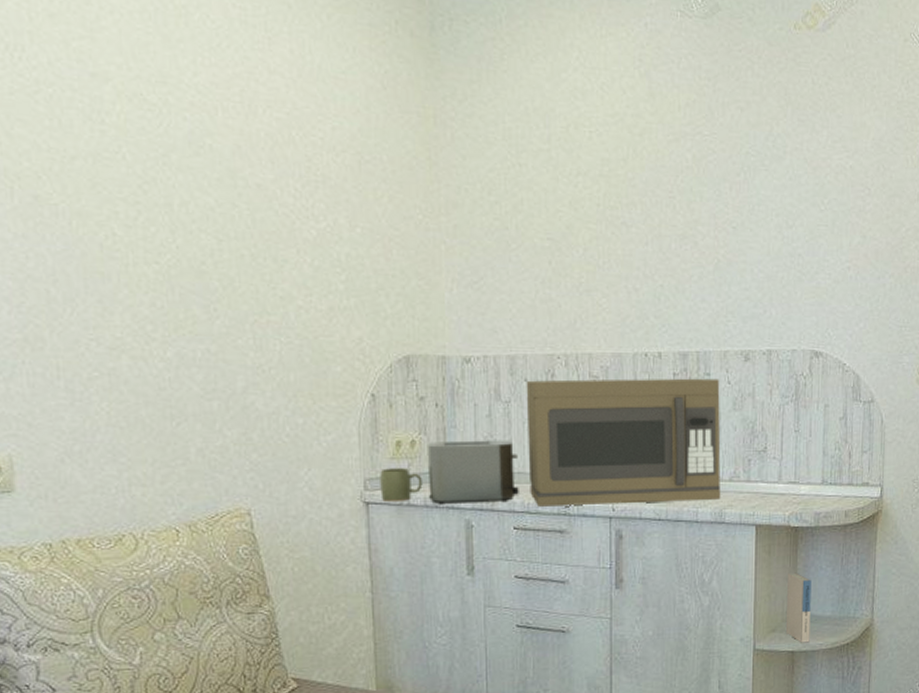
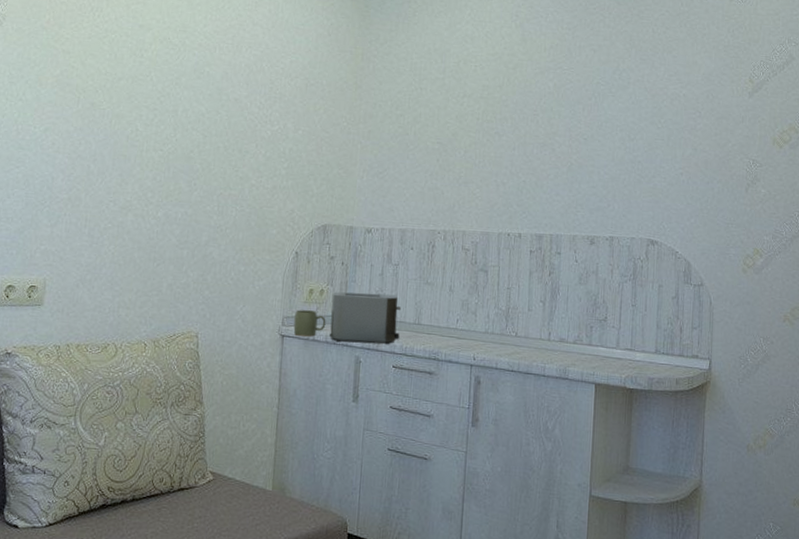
microwave: present [526,378,721,508] -> none [408,249,569,358]
book: present [786,572,811,643] -> none [620,429,644,496]

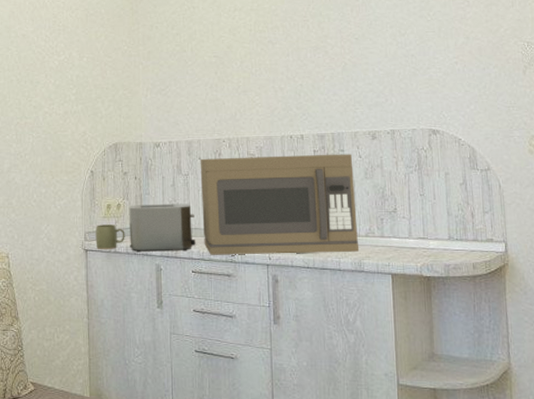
microwave: none [408,249,569,358] -> present [200,154,360,256]

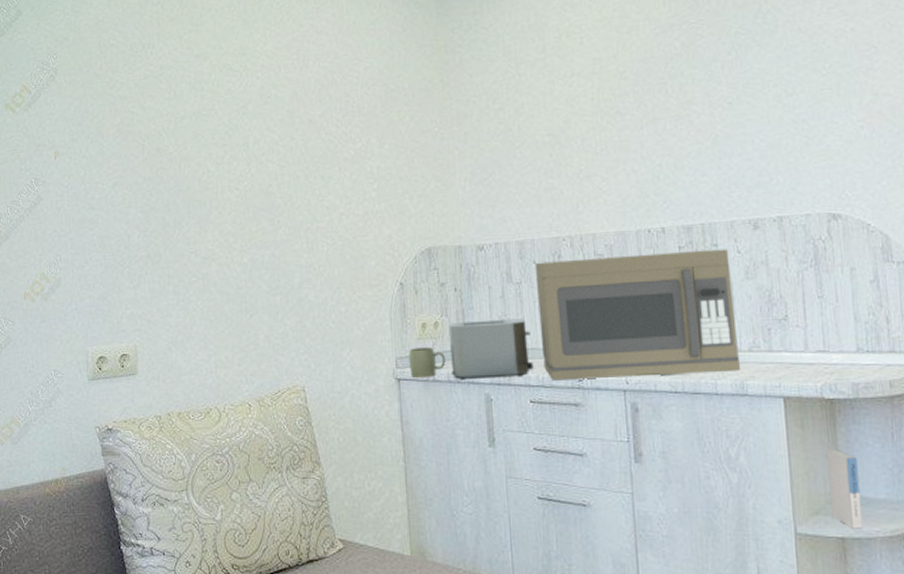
book: none [424,317,450,382] -> present [827,449,863,529]

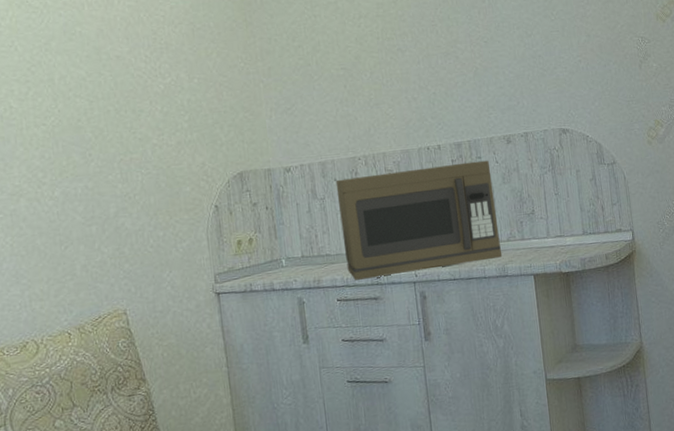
mug: present [409,347,446,379] -> none [226,261,261,291]
toaster: present [448,318,534,380] -> none [262,229,339,289]
book: present [827,449,863,529] -> none [565,310,592,370]

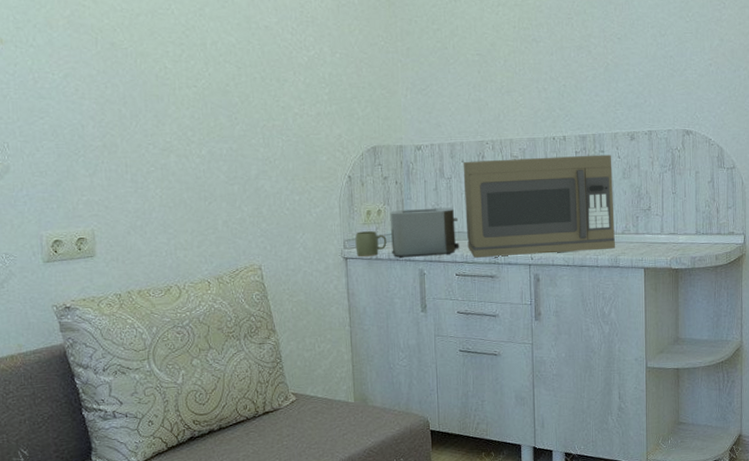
mug: none [226,261,261,291] -> present [355,231,387,258]
toaster: none [262,229,339,289] -> present [389,207,459,258]

